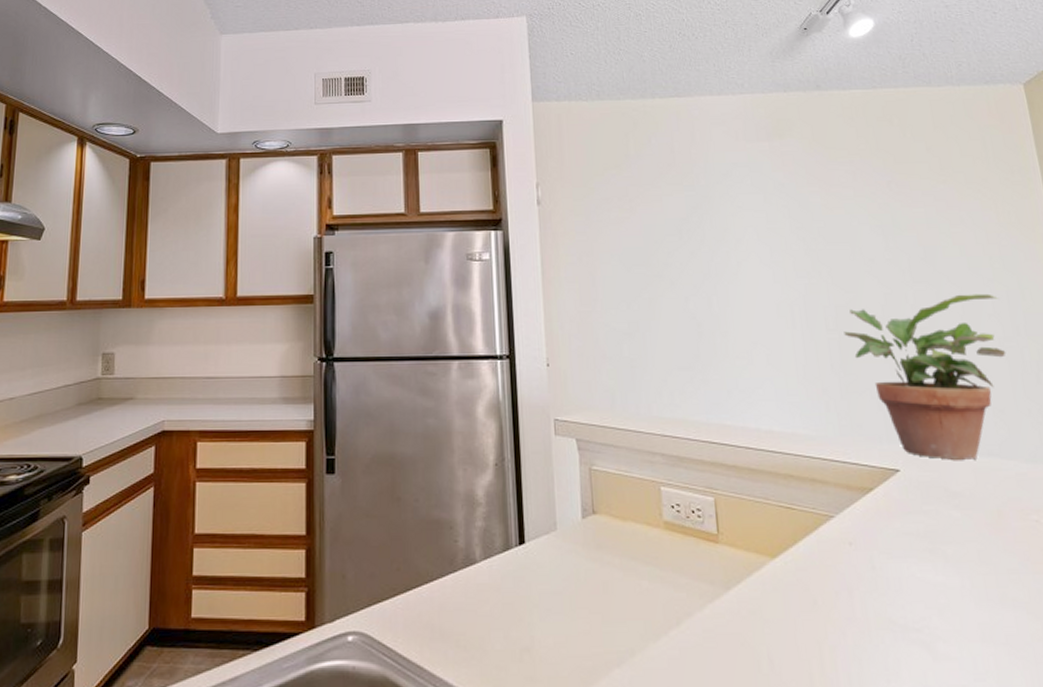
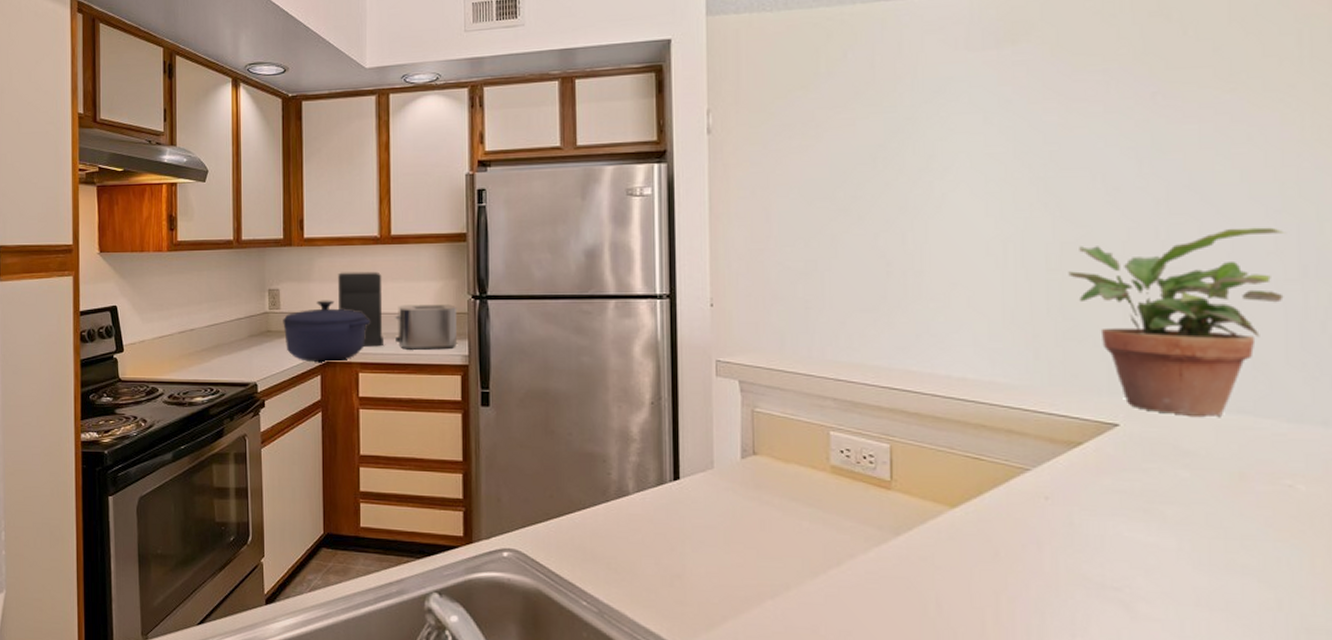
cooking pot: none [116,364,211,431] -> present [283,300,370,362]
coffee maker: none [178,334,226,413] -> present [338,271,385,347]
toaster: none [238,367,303,416] -> present [395,304,457,350]

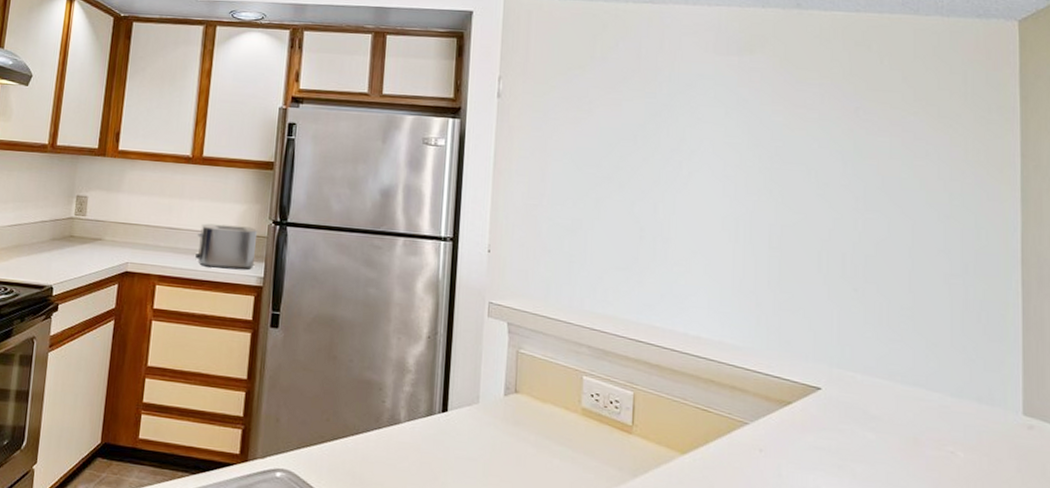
cooking pot: present [283,300,370,362] -> none [87,211,173,272]
coffee maker: present [338,271,385,347] -> none [144,186,190,262]
potted plant: present [1068,227,1285,416] -> none [786,226,952,387]

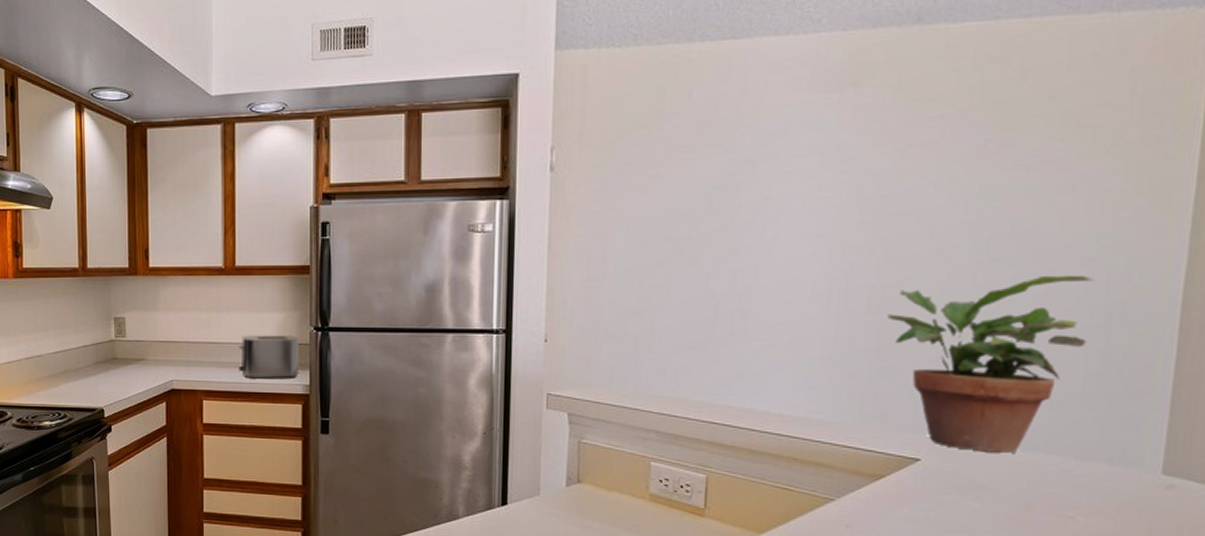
potted plant: none [786,226,952,387] -> present [887,275,1095,453]

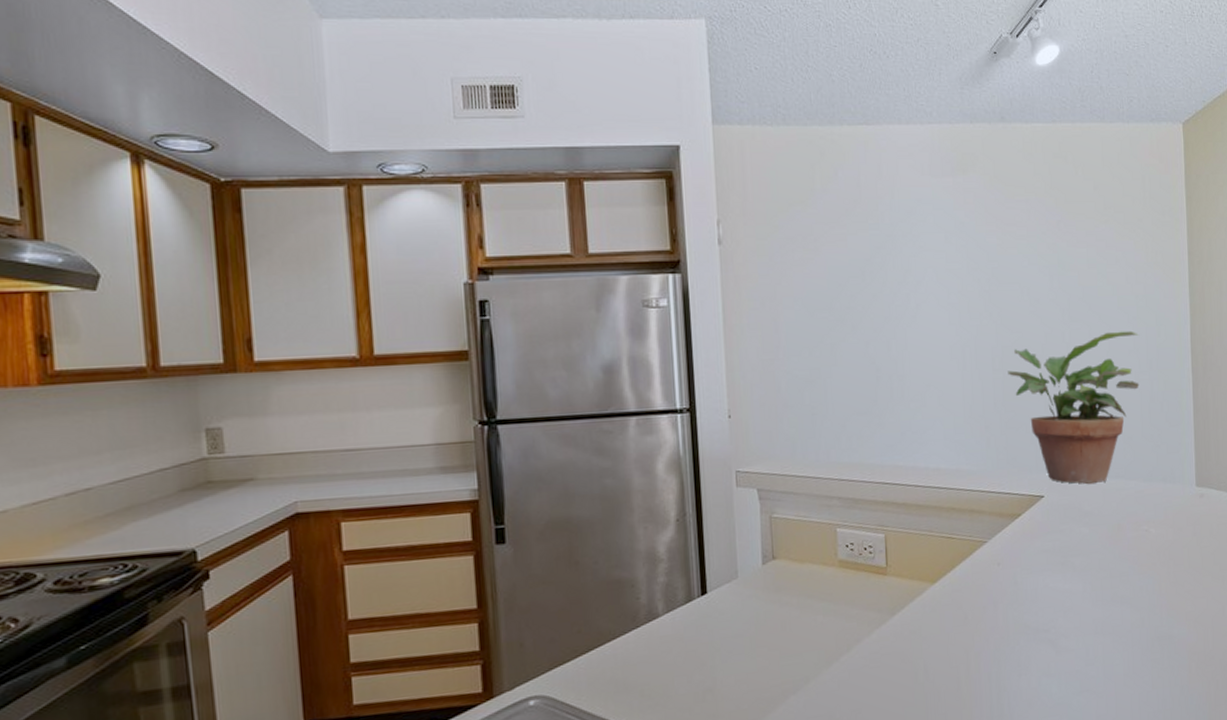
toaster: present [239,335,300,379] -> none [385,433,463,489]

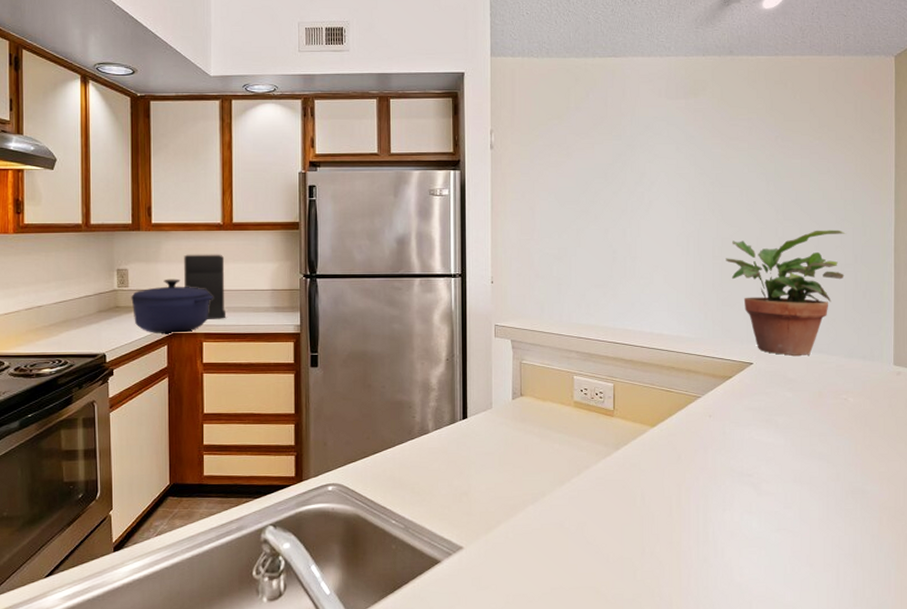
cooking pot: none [229,437,352,515] -> present [131,278,213,333]
coffee maker: none [305,399,373,490] -> present [184,254,227,319]

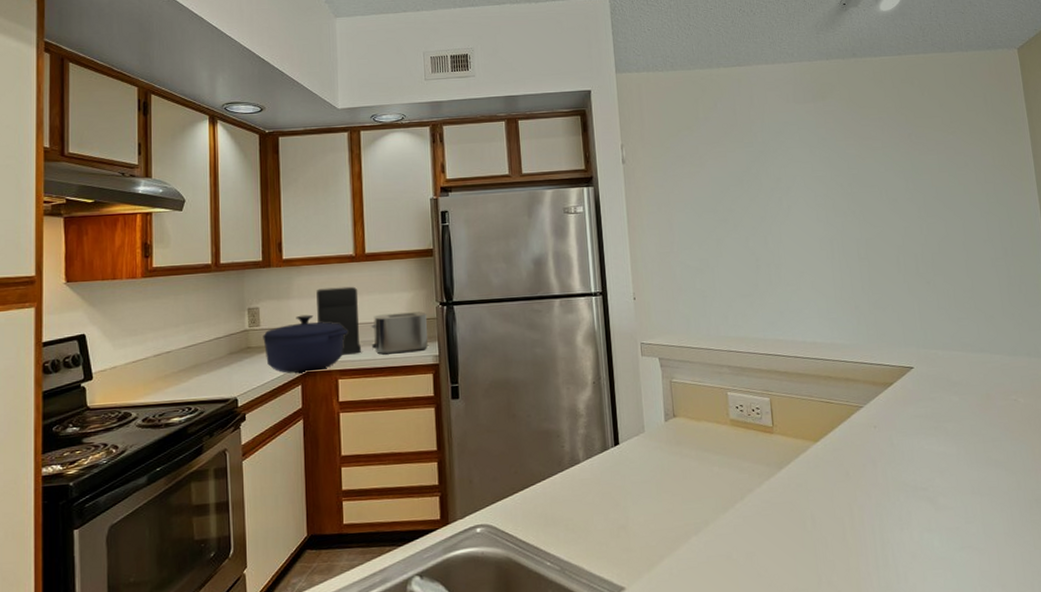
toaster: none [236,282,291,321] -> present [371,311,428,355]
potted plant: present [726,230,846,356] -> none [872,223,997,357]

